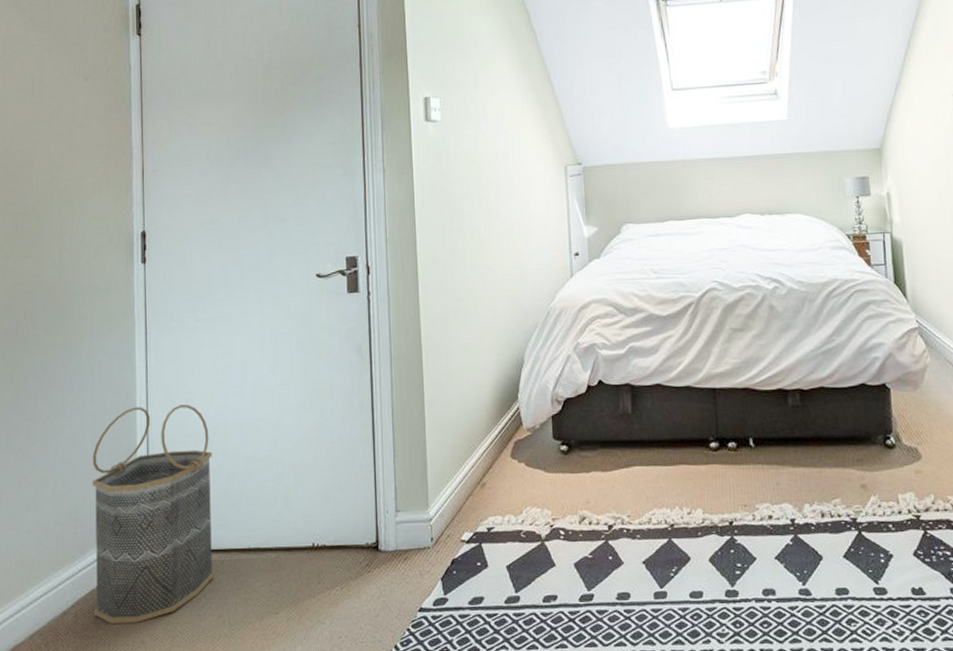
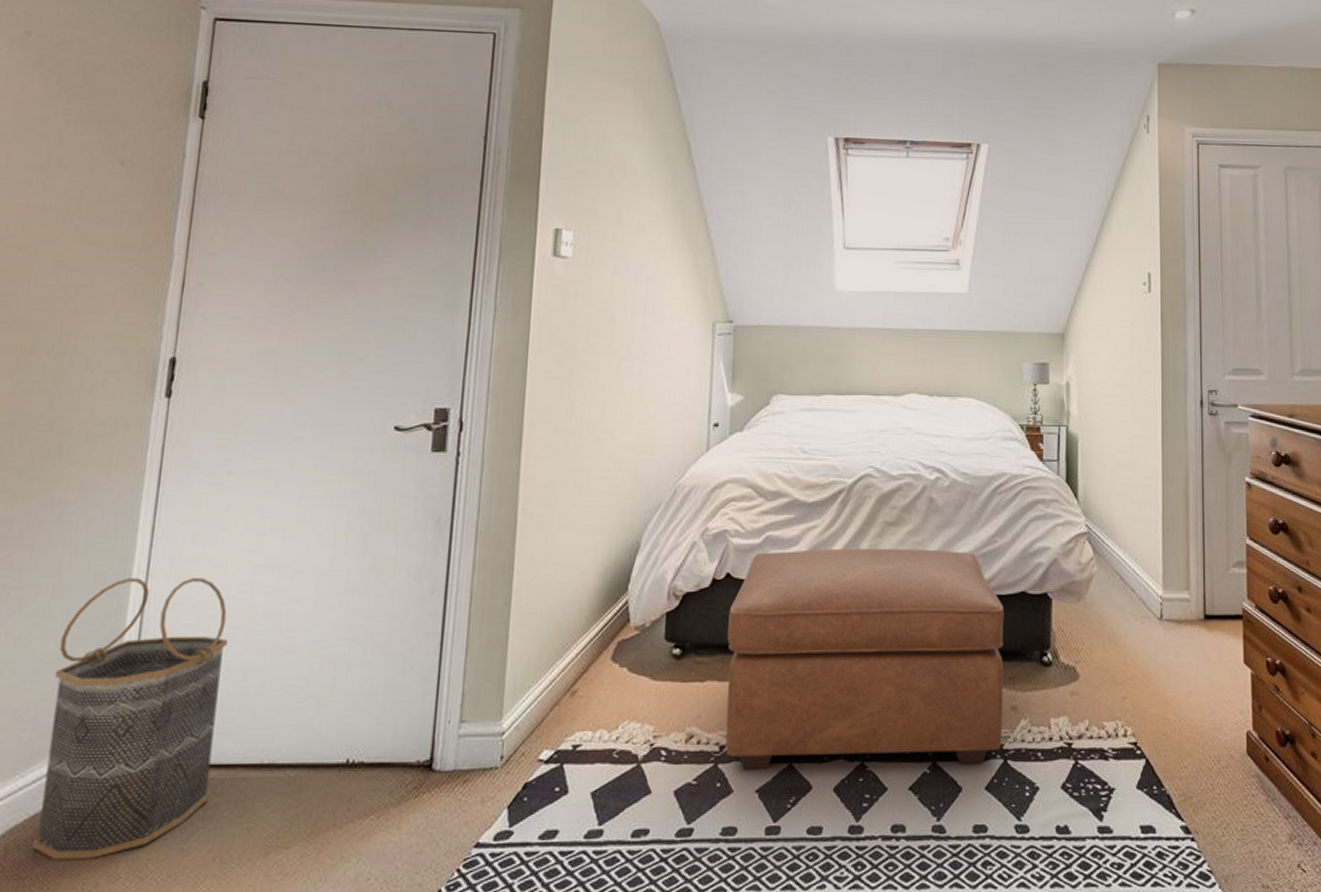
ottoman: none [604,350,855,545] -> present [725,549,1005,769]

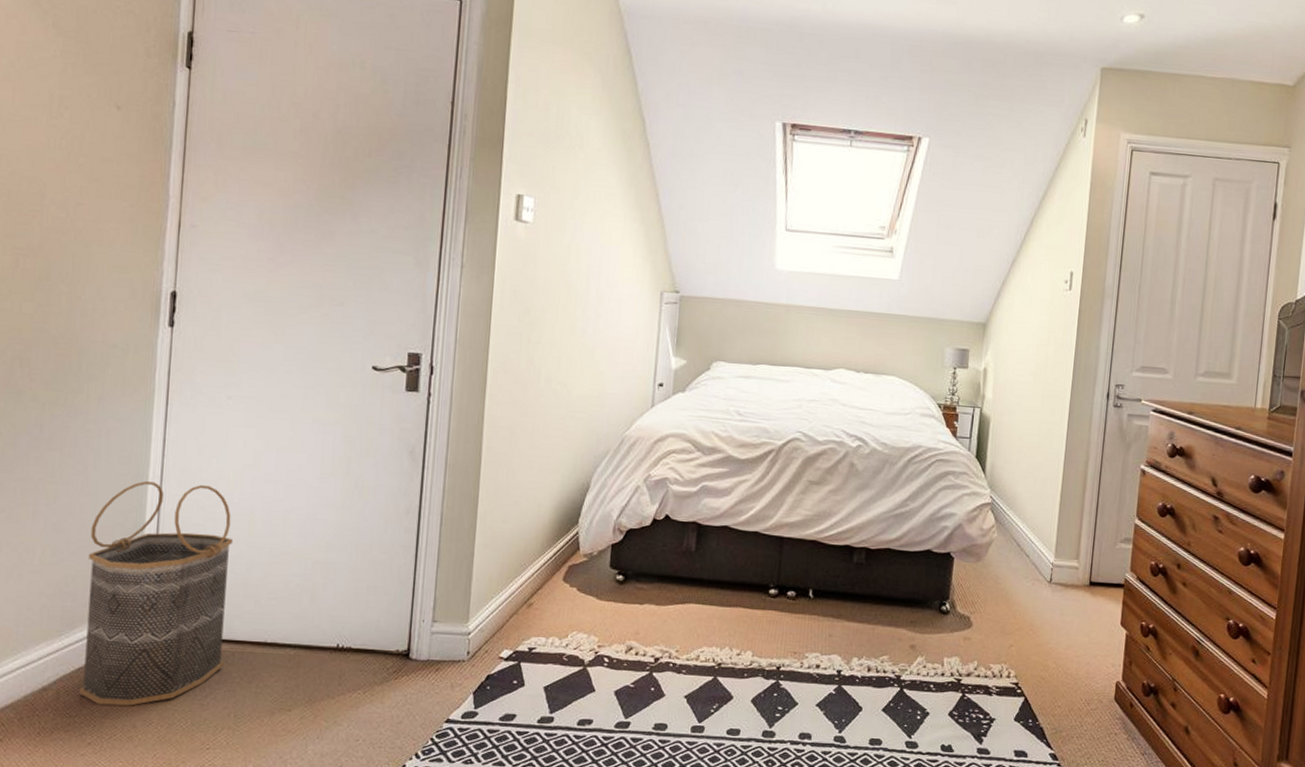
ottoman: present [725,549,1005,769] -> none [660,499,911,690]

